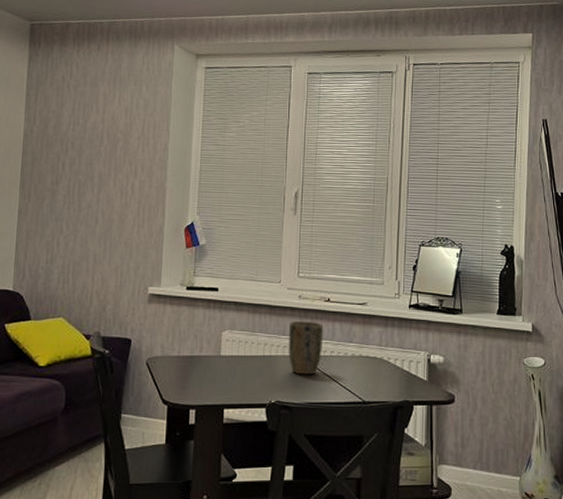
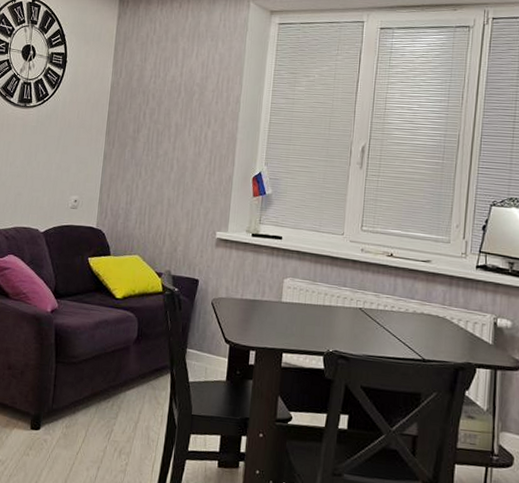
plant pot: present [288,320,324,375] -> none [348,273,385,328]

